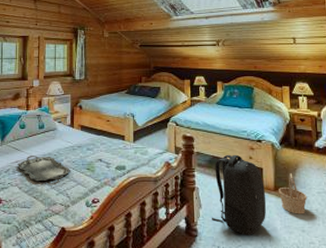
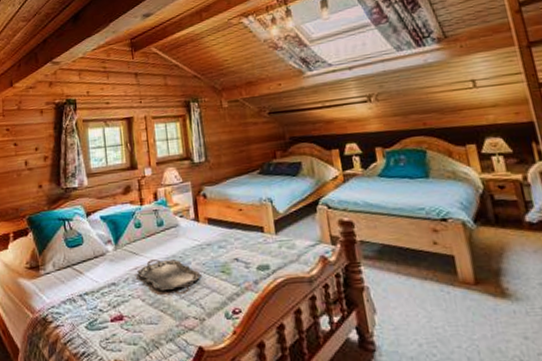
backpack: present [212,154,266,235] -> none [386,240,469,347]
basket: present [278,173,307,214] -> none [480,260,526,316]

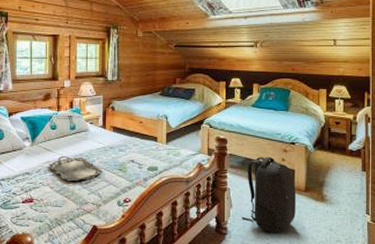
backpack: none [386,240,469,347] -> present [242,156,297,234]

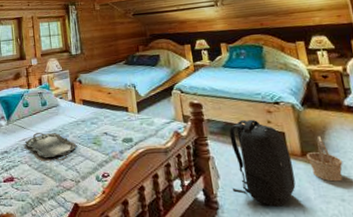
basket: none [308,175,337,214] -> present [306,136,343,182]

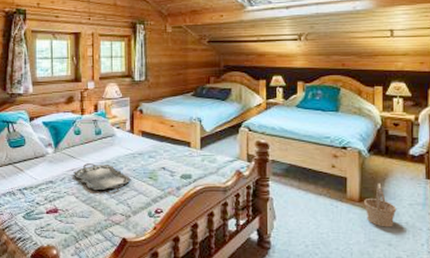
backpack: present [229,119,296,207] -> none [287,162,349,249]

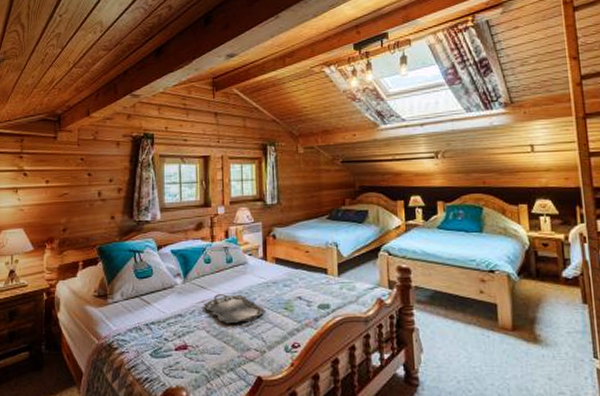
basket: present [363,183,397,227] -> none [516,309,554,359]

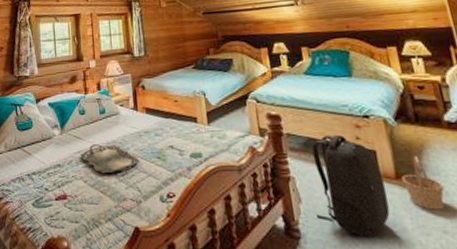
backpack: none [436,288,503,384] -> present [311,134,390,238]
basket: none [516,309,554,359] -> present [400,156,445,210]

